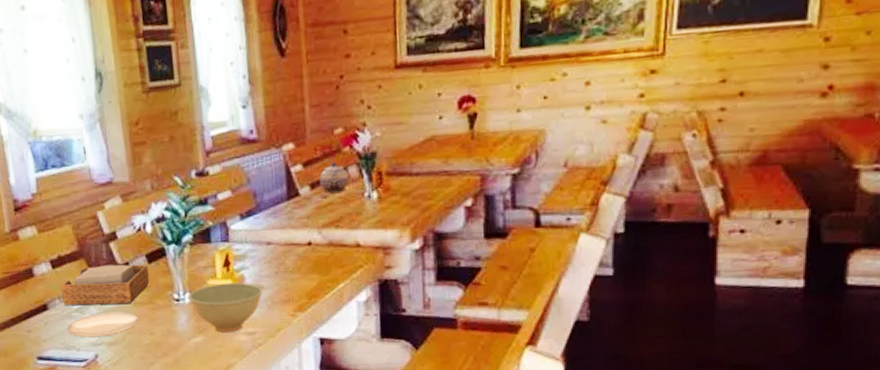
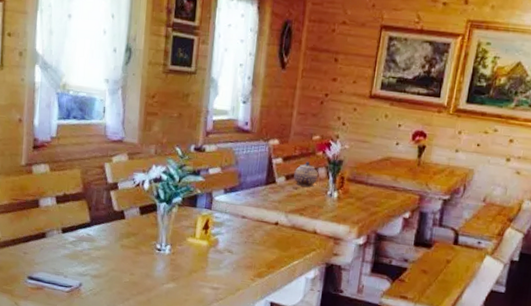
napkin holder: present [61,264,150,306] -> none [60,207,140,246]
plate: present [66,311,139,338] -> none [58,248,123,270]
bowl: present [189,282,262,333] -> none [169,242,231,285]

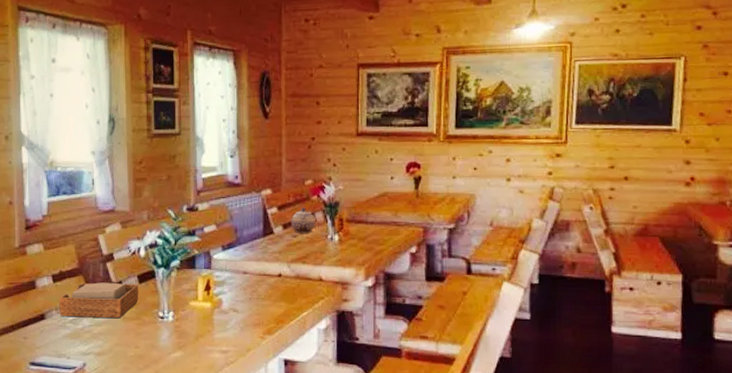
napkin holder: none [60,207,140,246] -> present [59,282,139,319]

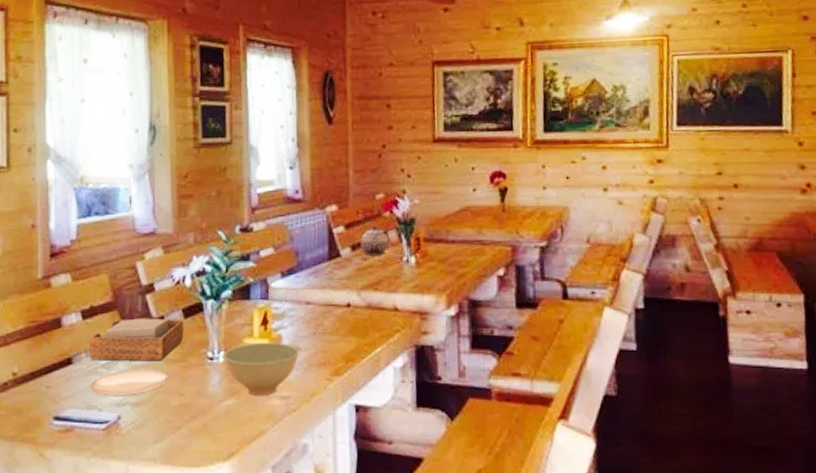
plate: none [60,325,126,347] -> present [89,369,168,396]
bowl: none [172,305,237,349] -> present [223,342,299,396]

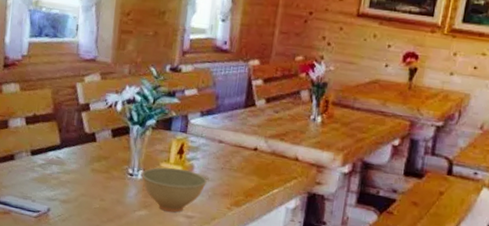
plate: present [89,369,168,396] -> none [27,172,93,194]
napkin holder: present [90,318,184,361] -> none [29,128,112,170]
teapot: present [360,225,390,255] -> none [274,83,302,111]

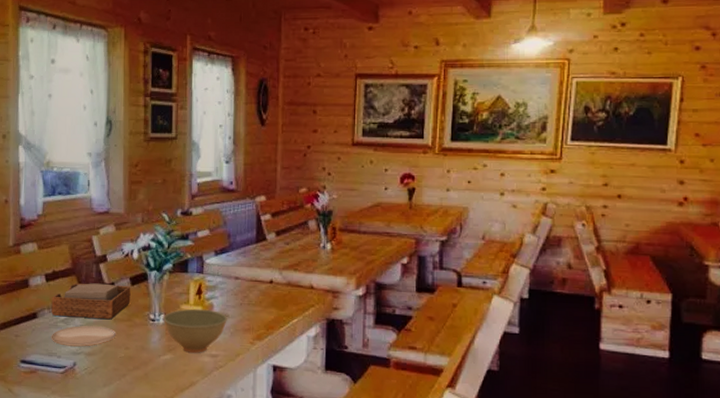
plate: none [27,172,93,194] -> present [51,325,116,347]
napkin holder: none [29,128,112,170] -> present [51,282,131,320]

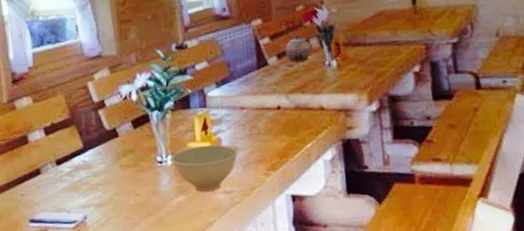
napkin holder: present [51,282,131,320] -> none [53,129,135,170]
plate: present [51,325,116,347] -> none [57,174,125,200]
teapot: none [284,215,309,241] -> present [285,35,312,62]

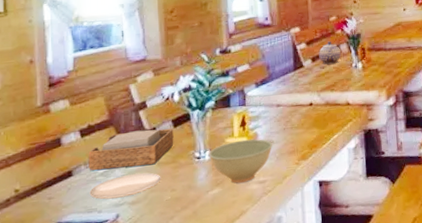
napkin holder: none [53,129,135,170] -> present [88,128,174,171]
plate: none [57,174,125,200] -> present [89,172,161,200]

